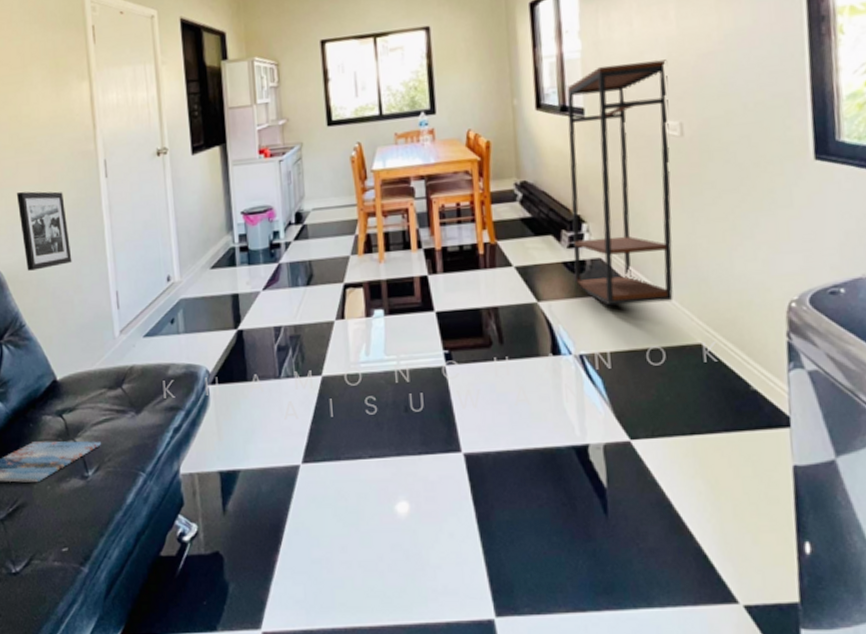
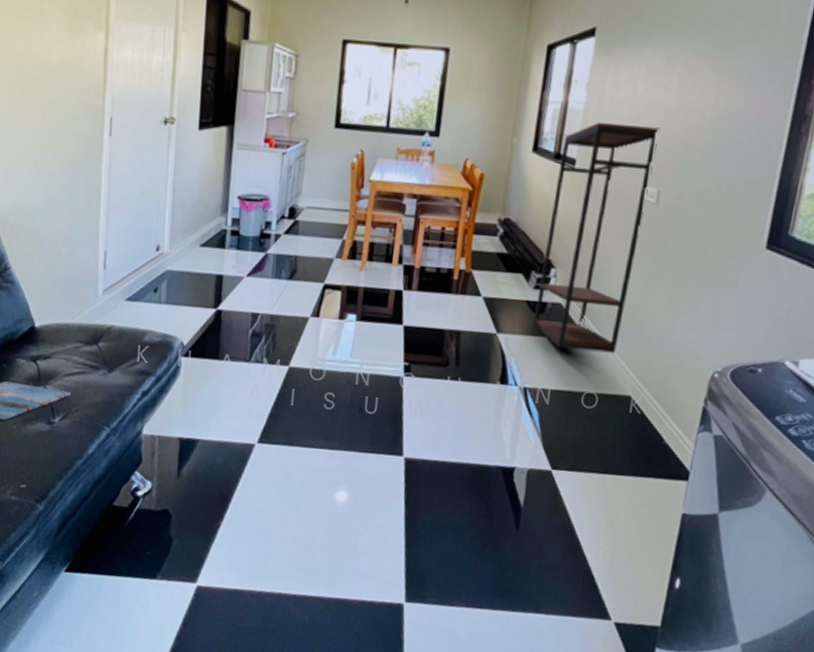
picture frame: present [16,191,72,271] -> none [16,134,65,216]

